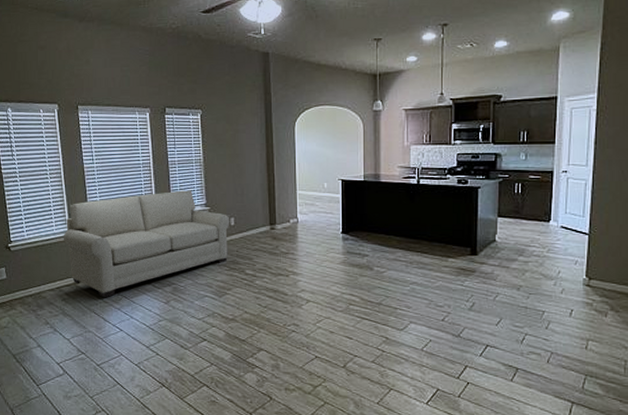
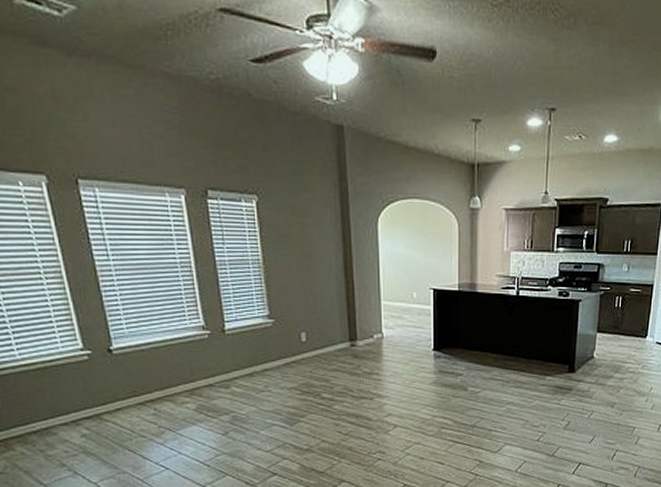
sofa: present [63,190,230,298] -> none [73,298,301,432]

